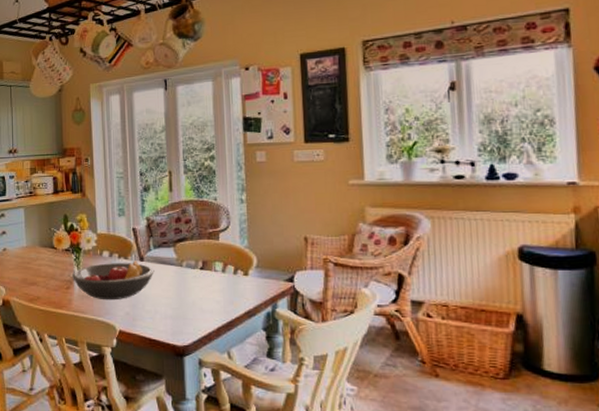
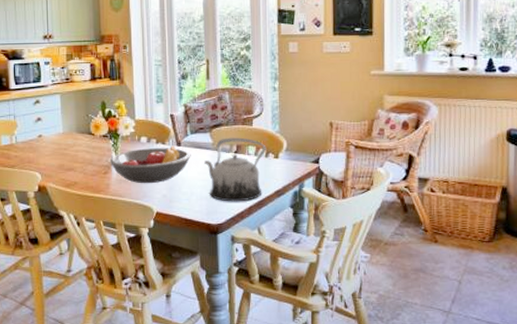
teapot: none [168,253,235,322] -> present [204,137,266,202]

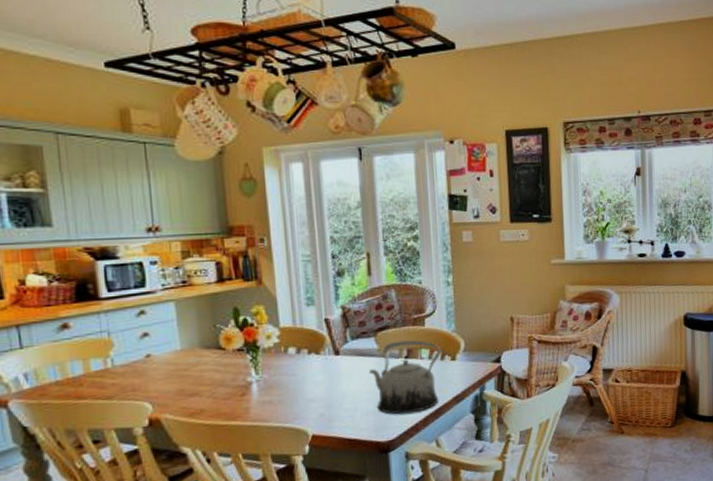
fruit bowl: present [109,144,191,184] -> none [247,354,353,404]

